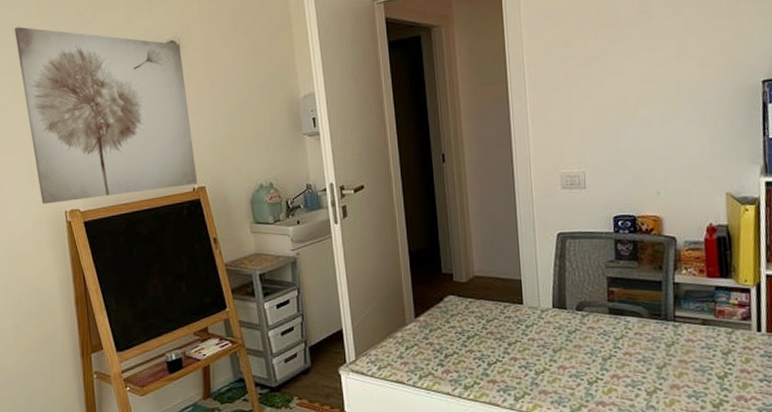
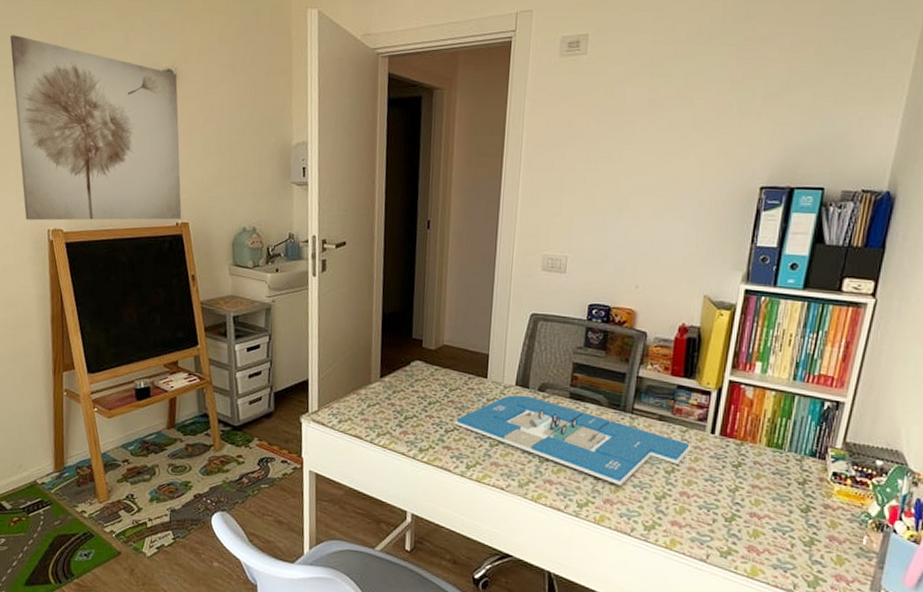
board game: none [496,317,740,398] -> present [455,395,691,486]

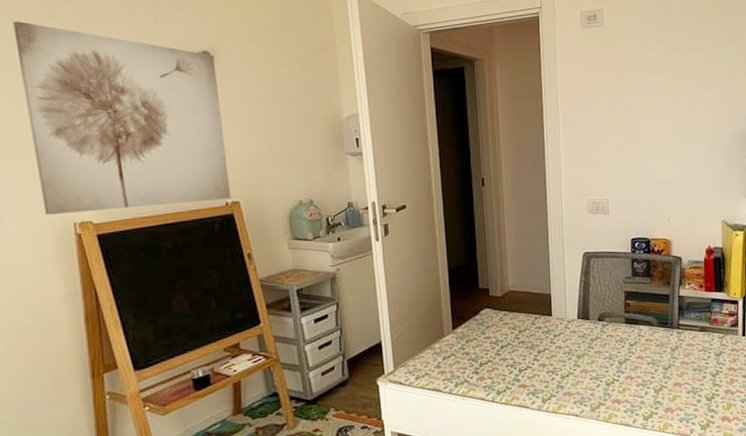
board game: present [455,395,691,486] -> none [527,327,729,394]

